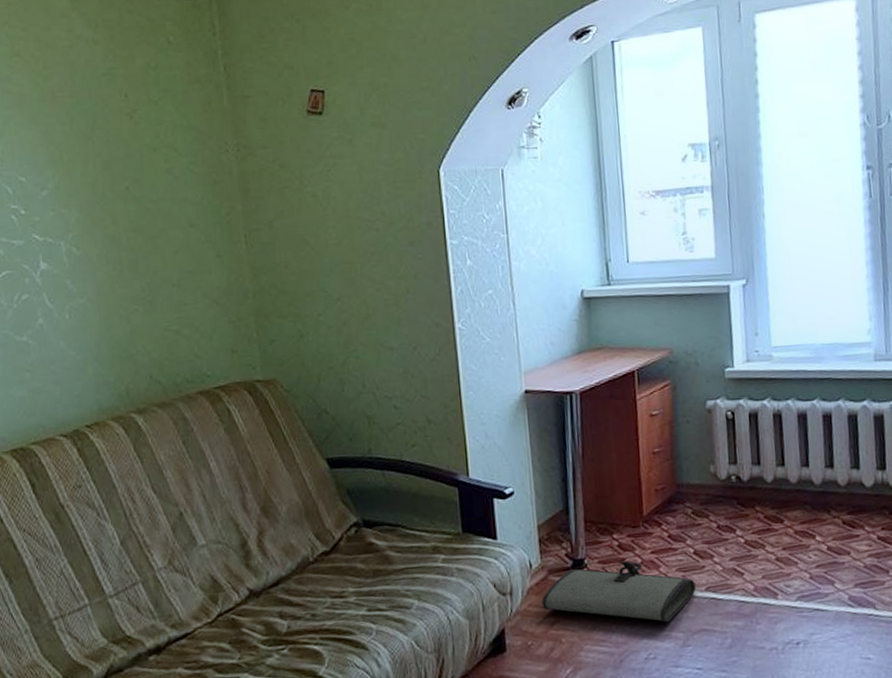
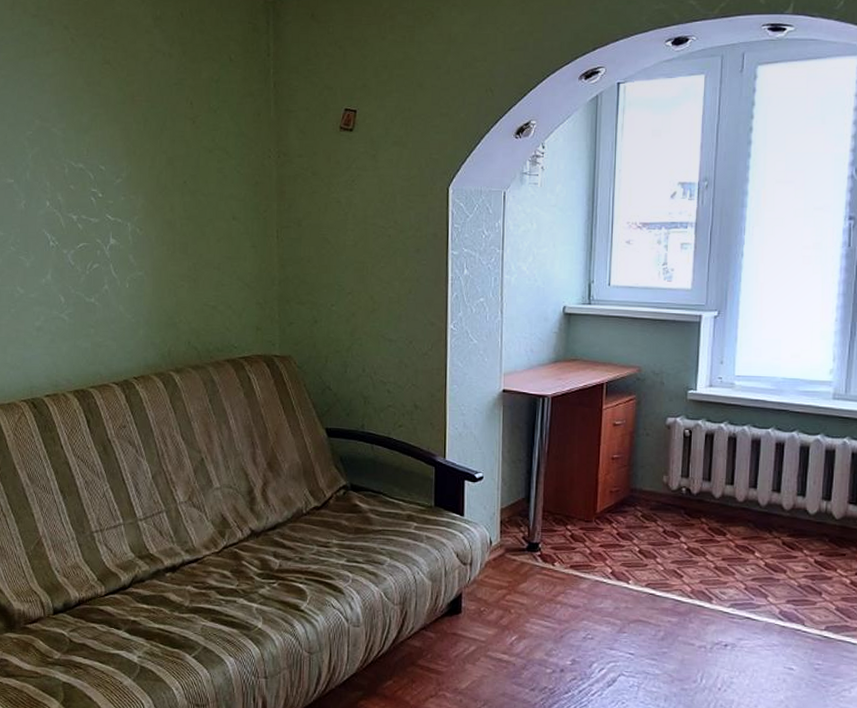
tool roll: present [541,560,696,623] -> none [497,549,637,609]

